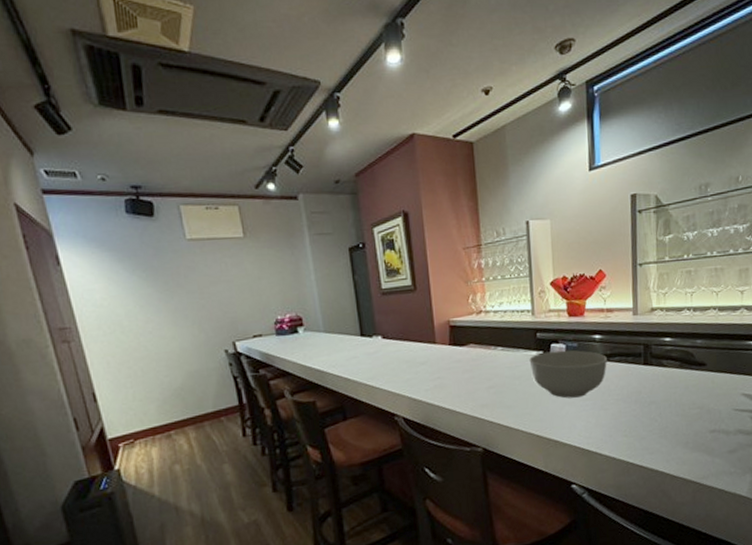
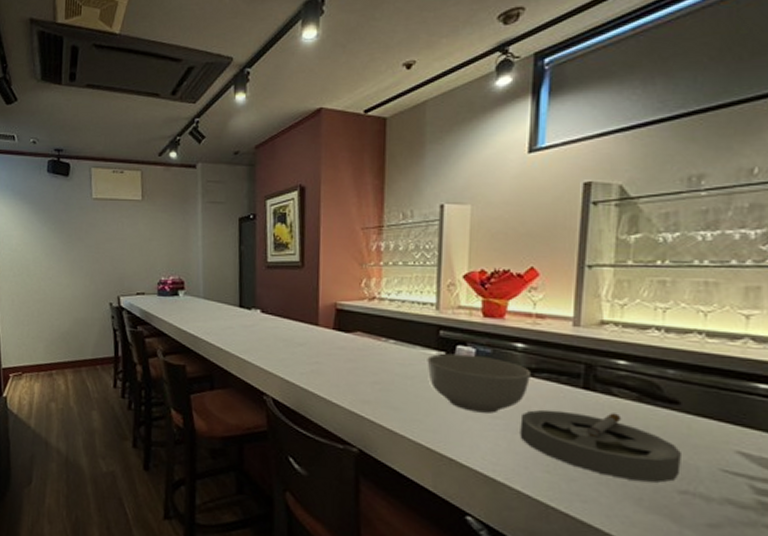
ashtray: none [603,380,710,430] -> present [520,409,681,483]

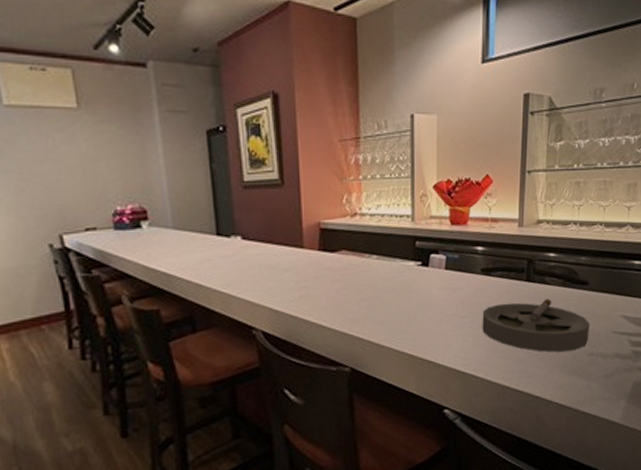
bowl: present [427,353,532,414] -> none [406,262,490,315]

